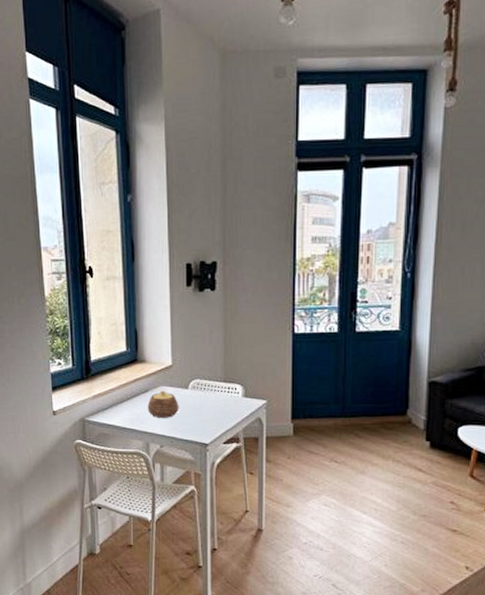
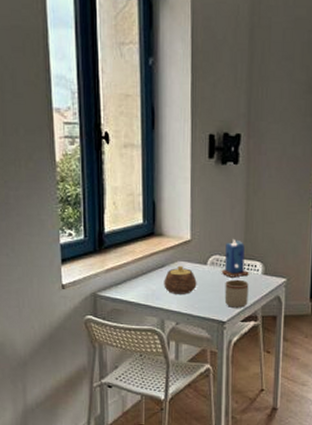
candle: none [202,362,230,401] -> present [221,238,249,278]
mug: none [206,402,230,430] -> present [224,279,249,308]

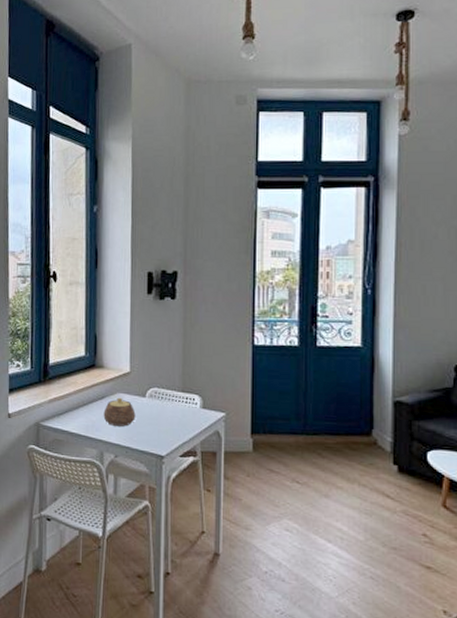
candle: present [221,238,249,278] -> none [159,371,187,411]
mug: present [224,279,249,308] -> none [163,412,187,442]

